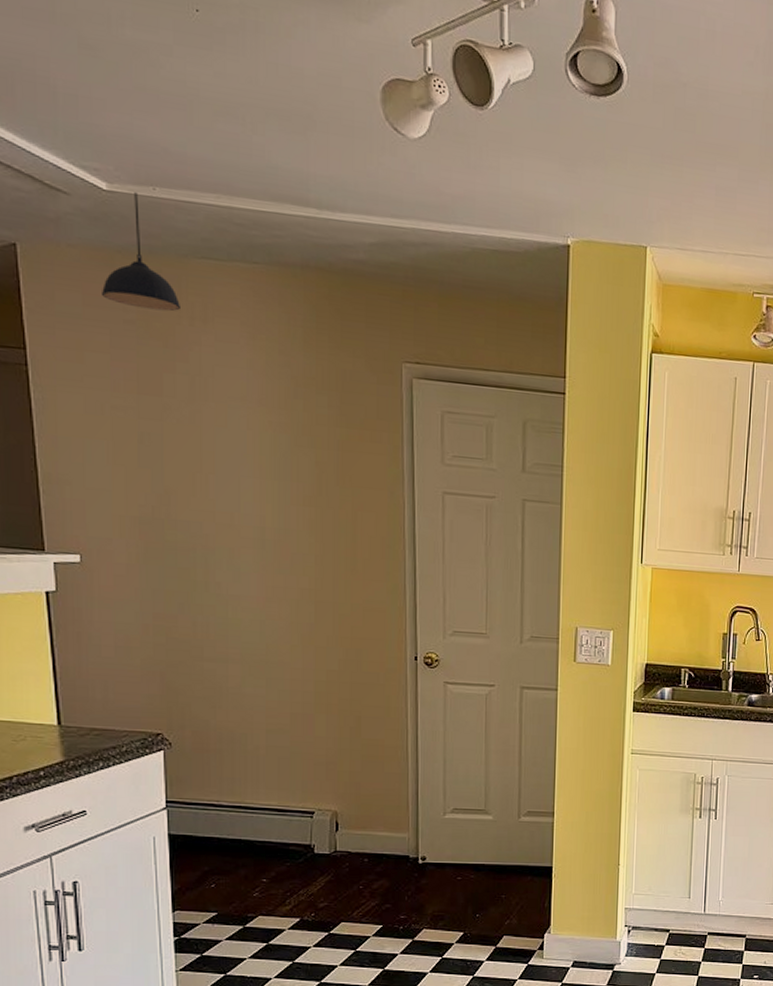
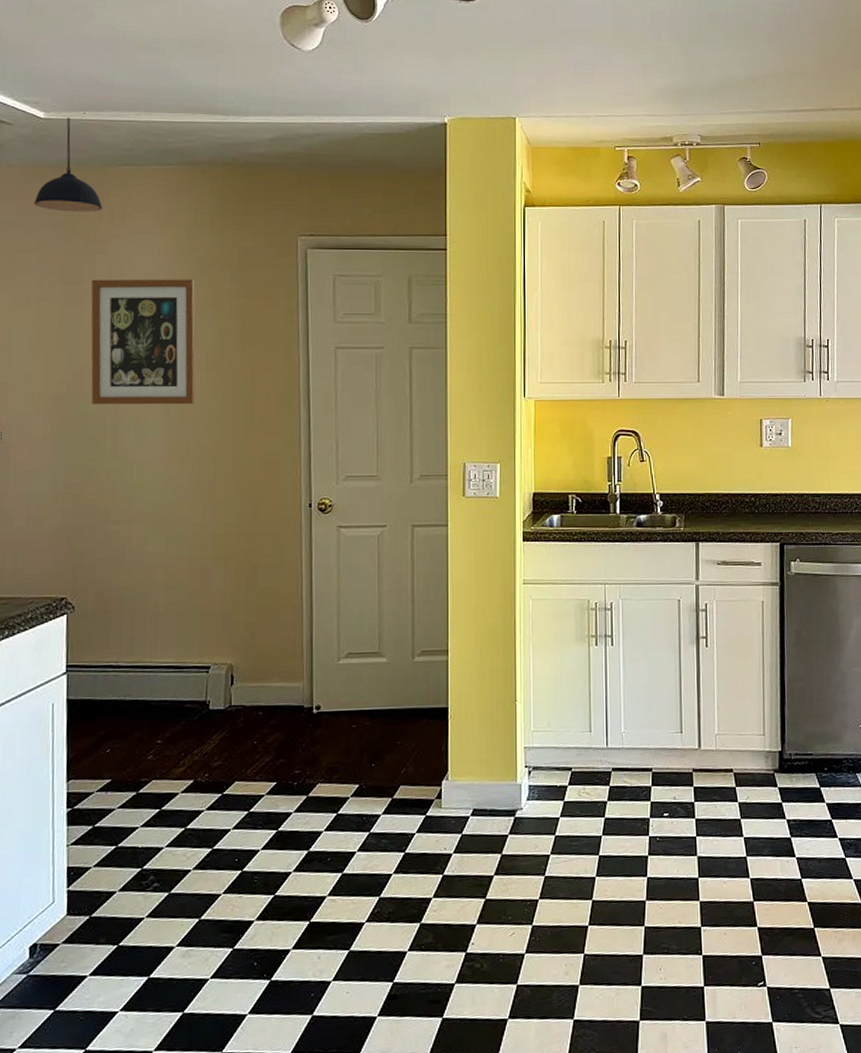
wall art: none [173,391,292,542] -> present [91,279,196,405]

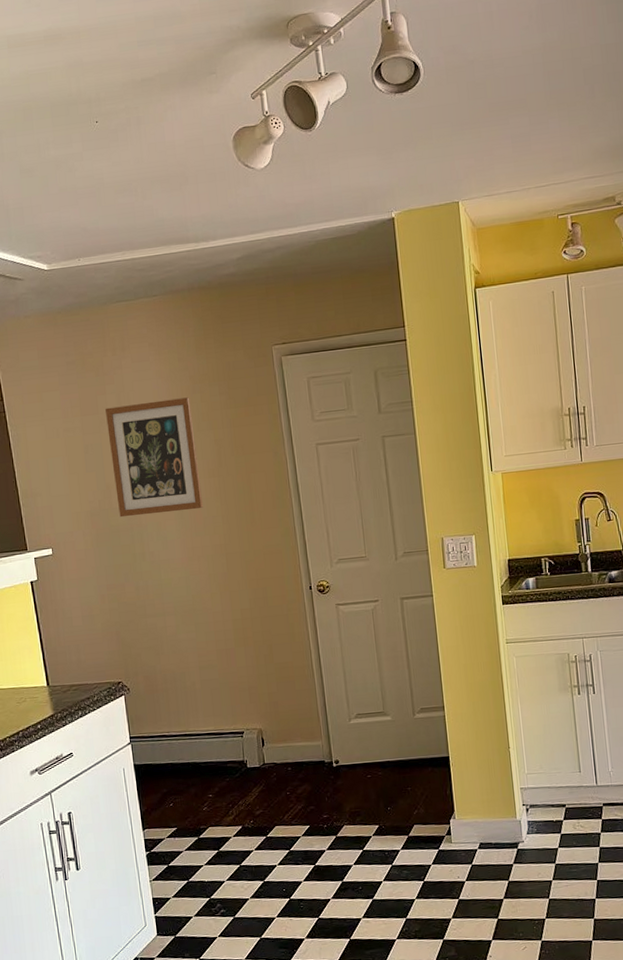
pendant light: present [35,117,102,212] -> none [50,266,105,351]

